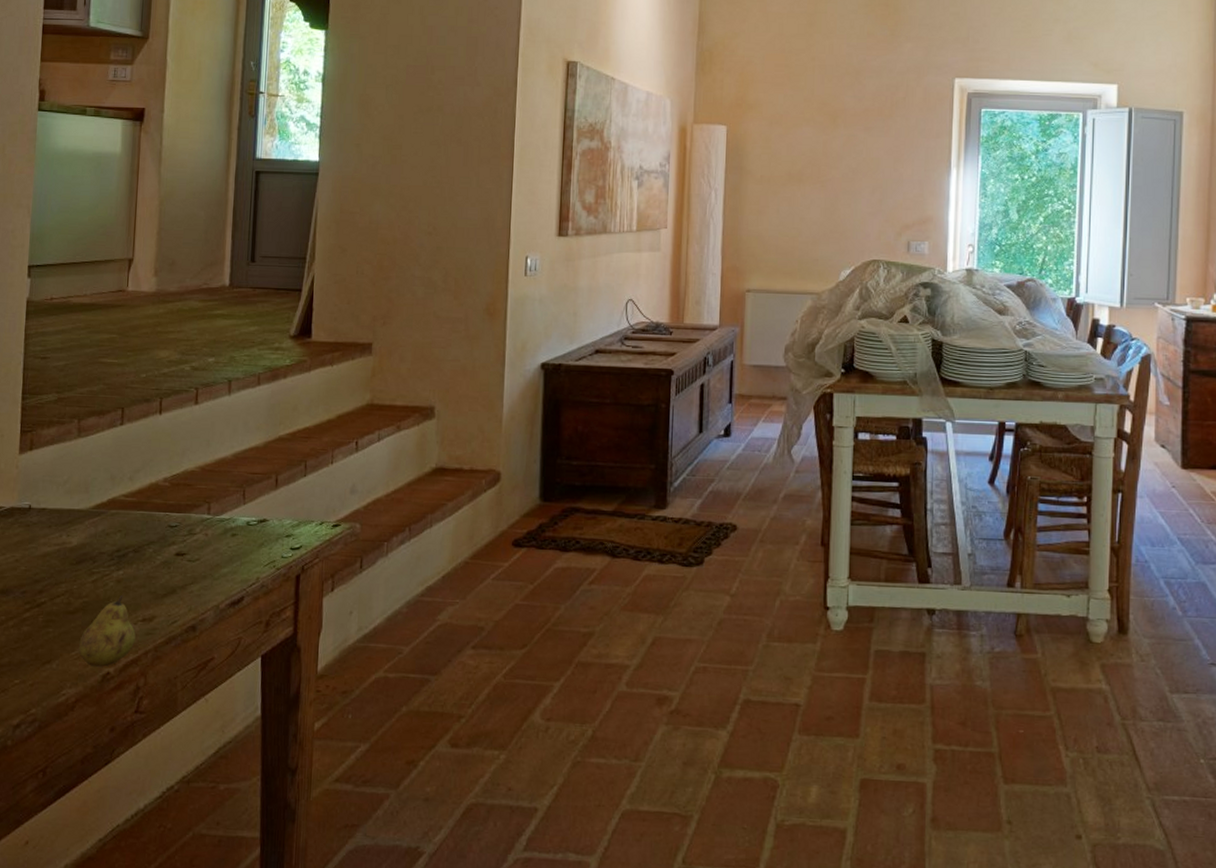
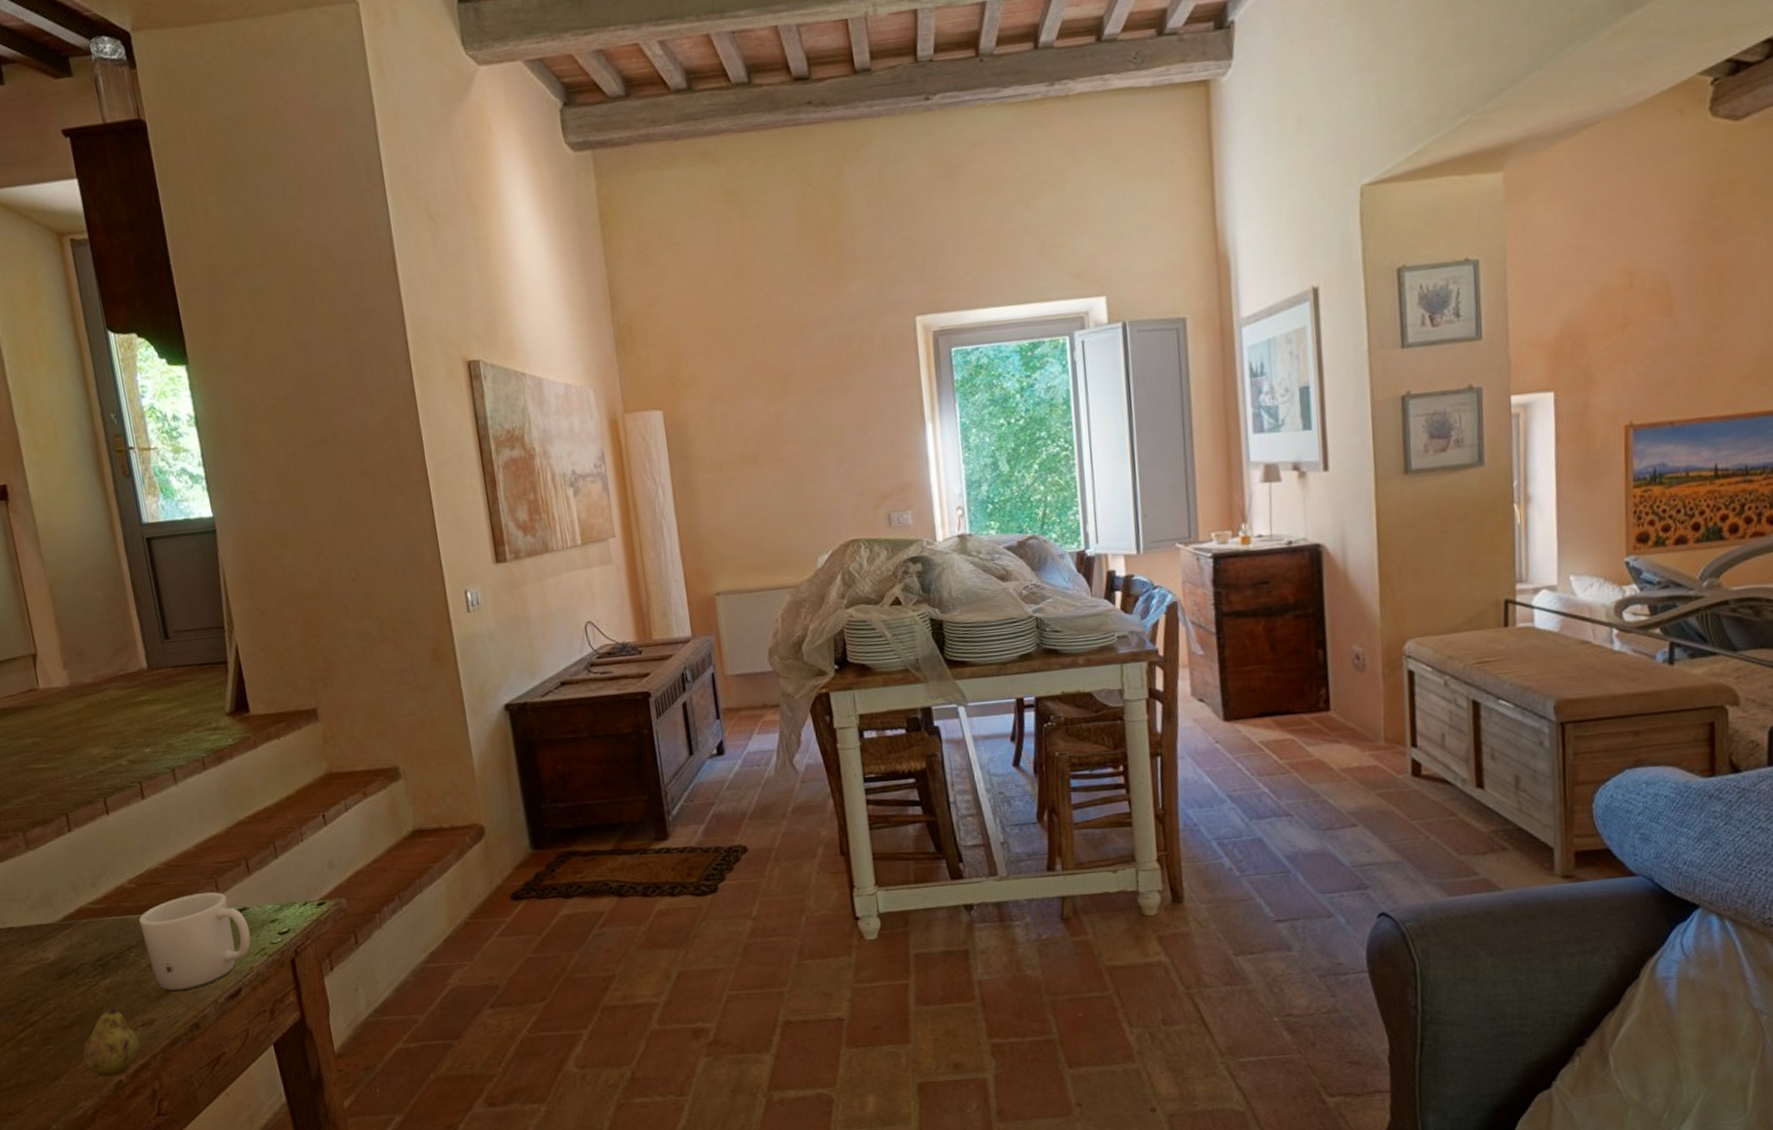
mug: none [164,500,265,592] -> present [139,892,251,992]

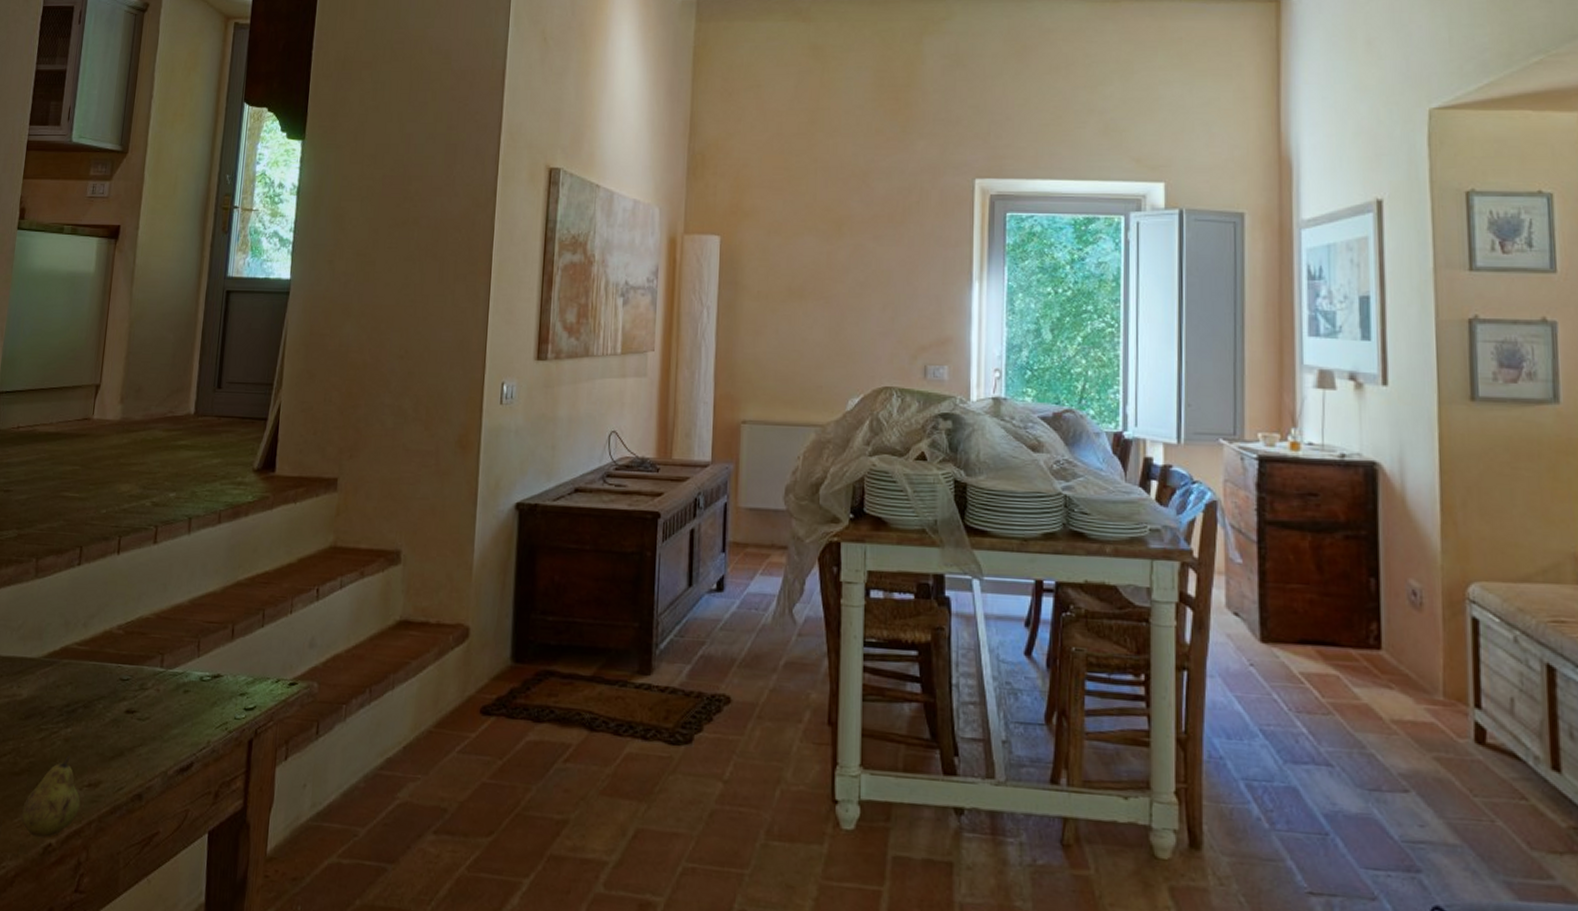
mug: present [139,892,251,992] -> none [113,651,218,756]

